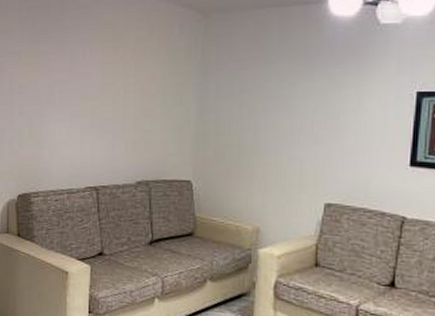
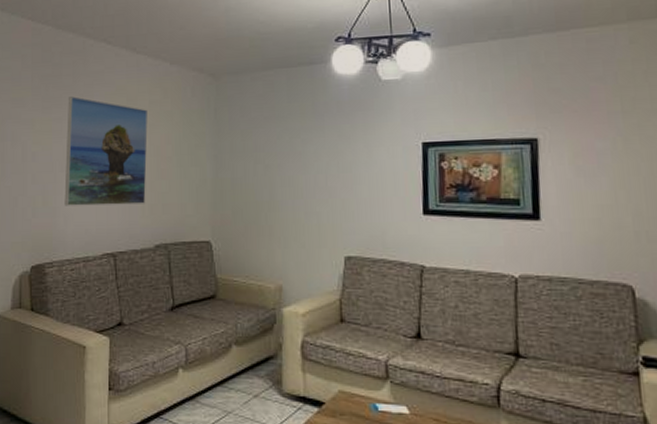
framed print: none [50,30,133,141] -> present [64,96,148,206]

